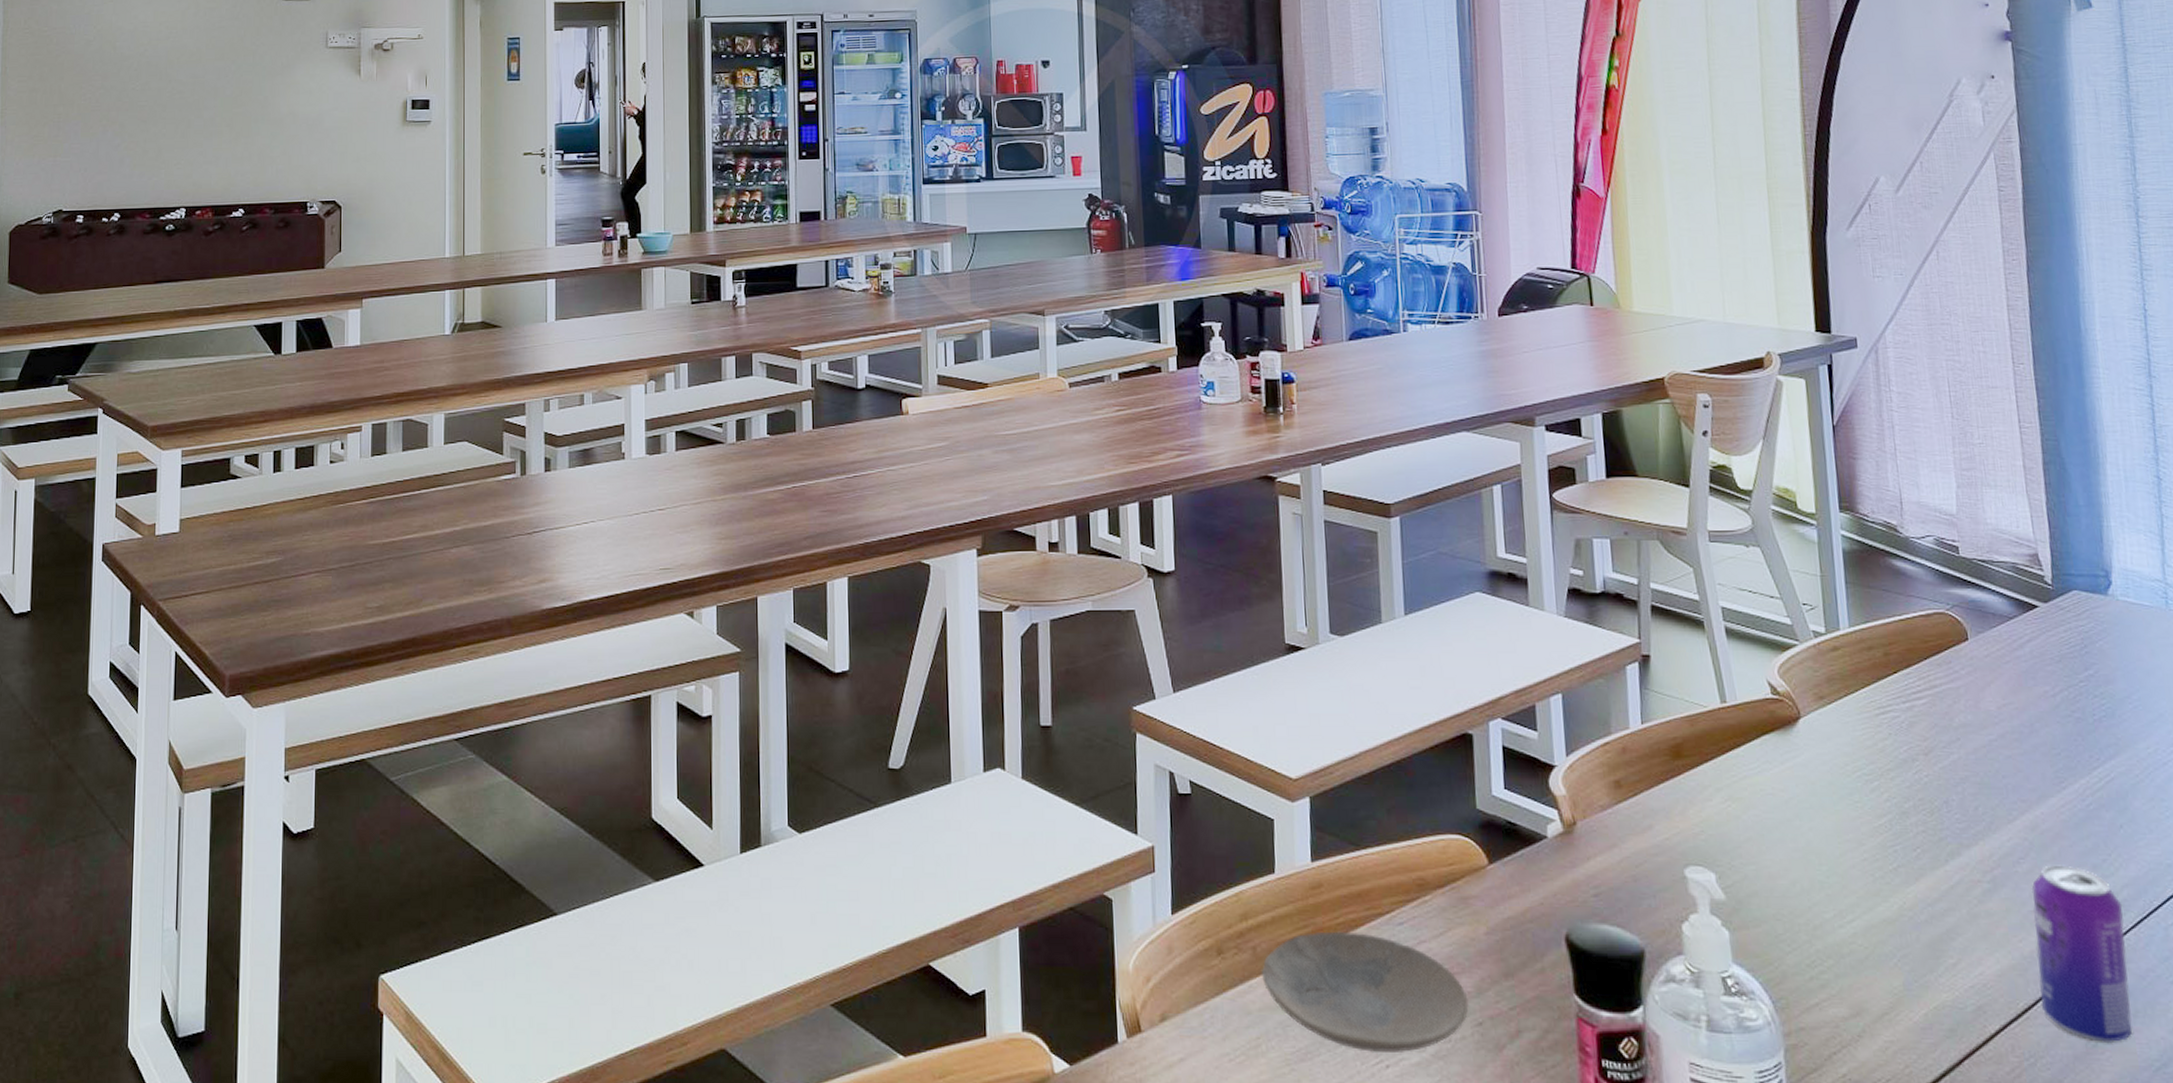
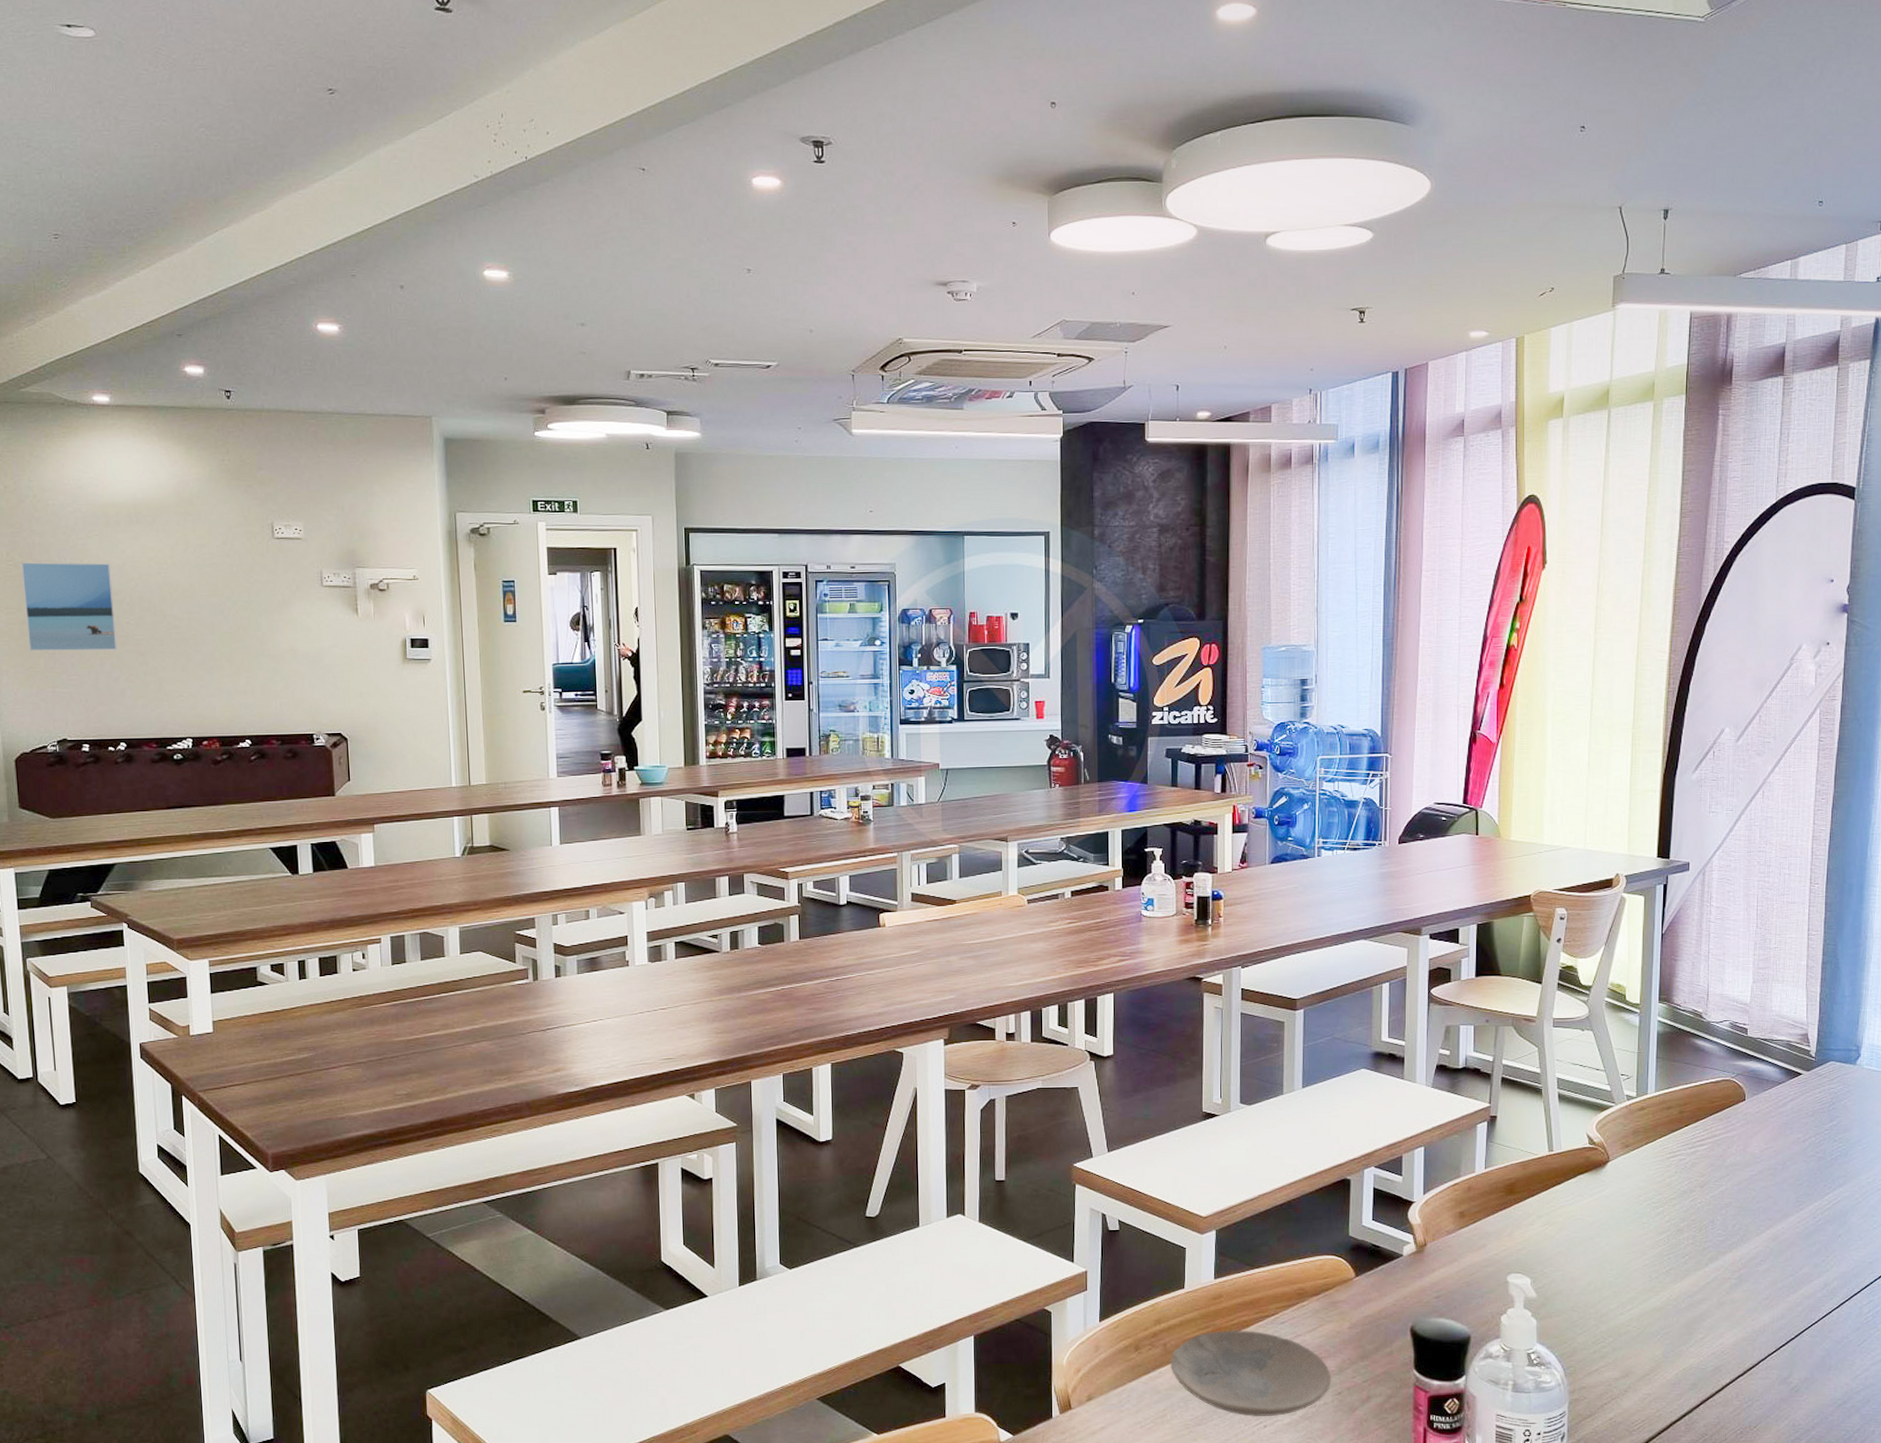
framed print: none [35,29,122,120] -> present [21,562,118,651]
beverage can: present [2031,865,2133,1044] -> none [1762,1265,1832,1389]

